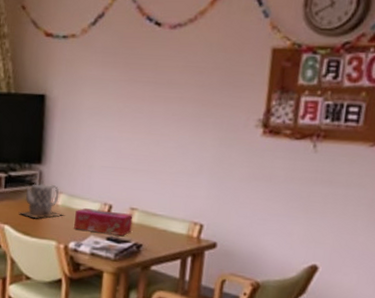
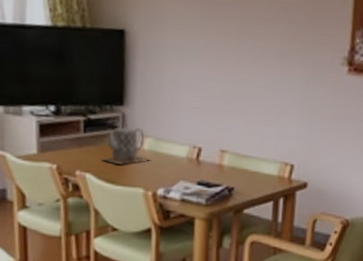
tissue box: present [74,208,133,236] -> none [162,152,224,179]

